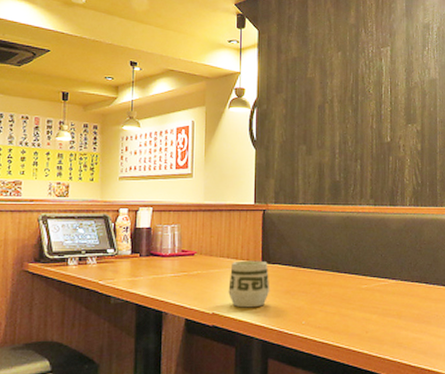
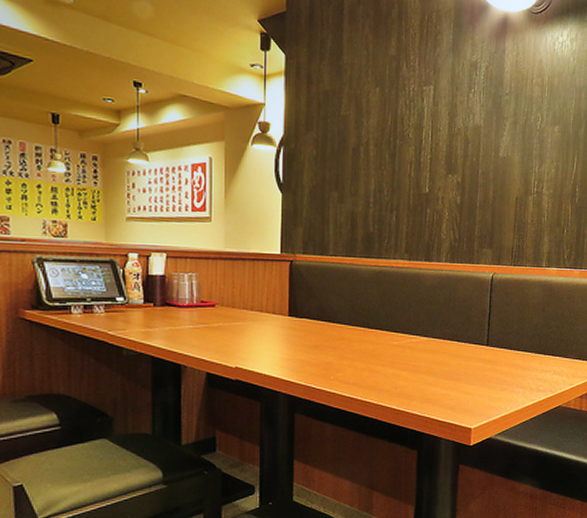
cup: present [228,260,270,308] -> none [252,313,298,362]

